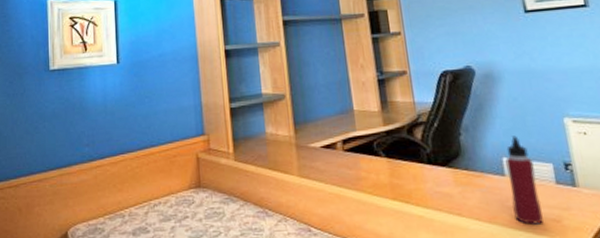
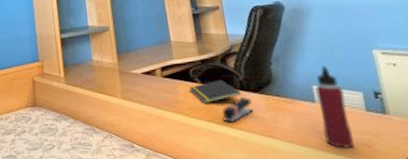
notepad: none [372,152,429,180] -> present [188,79,242,104]
stapler: none [407,172,441,200] -> present [222,97,253,123]

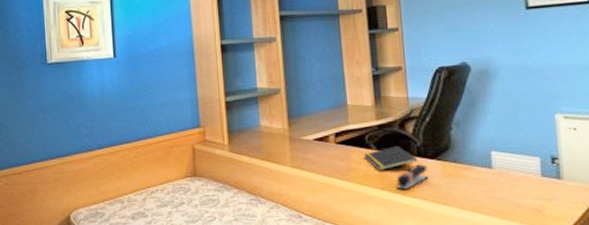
water bottle: present [315,66,354,148] -> none [494,130,526,214]

